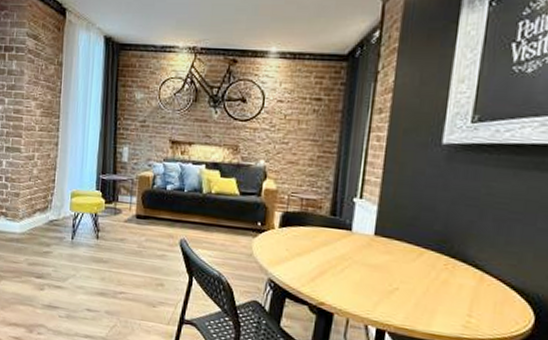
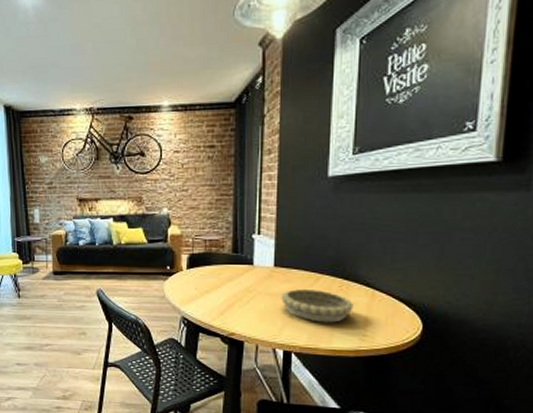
decorative bowl: none [379,262,459,304] -> present [281,289,354,323]

